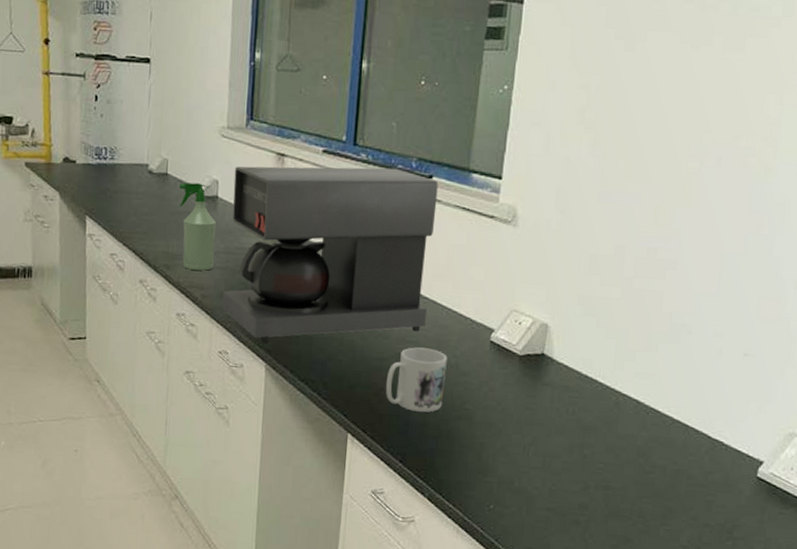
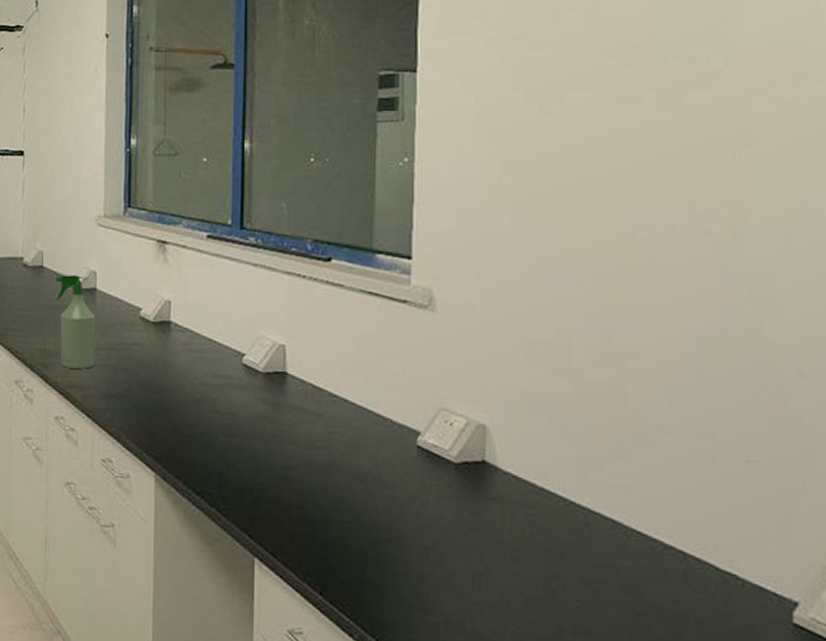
coffee maker: present [221,166,439,342] -> none [104,251,339,448]
mug: present [386,347,447,412] -> none [296,453,367,533]

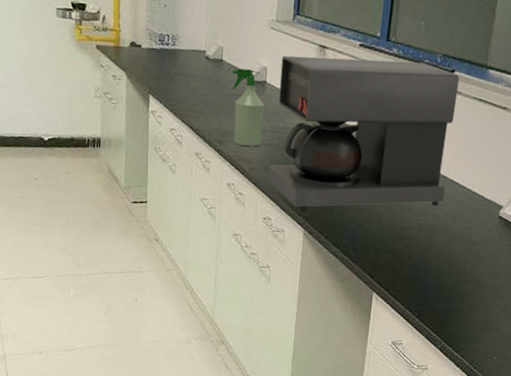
coffee maker: none [104,251,339,448] -> present [267,56,460,211]

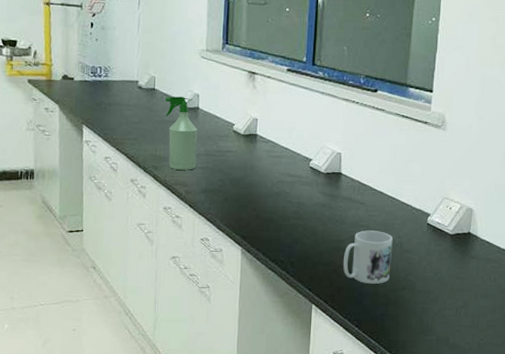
coffee maker: present [267,56,460,211] -> none [203,82,382,229]
mug: none [407,219,461,276] -> present [343,230,393,284]

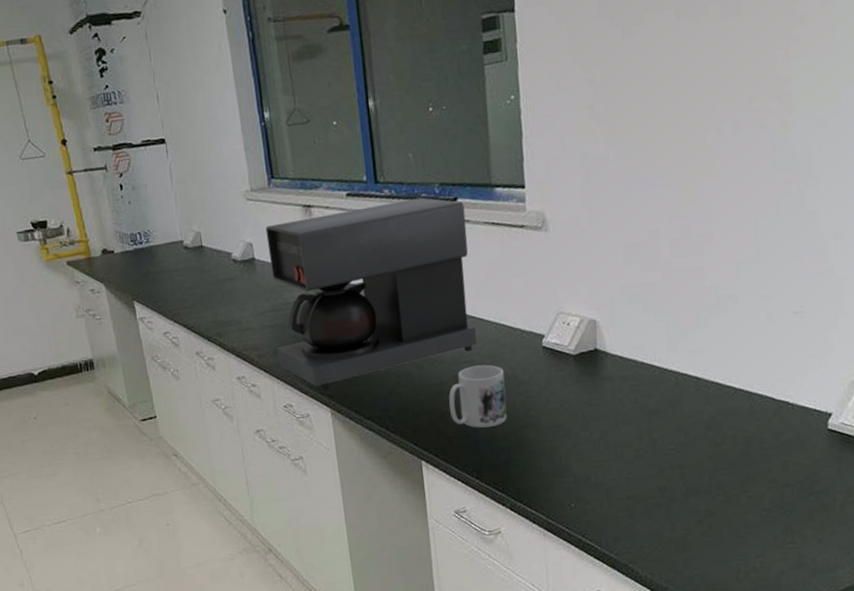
spray bottle: present [165,96,198,170] -> none [216,249,264,334]
coffee maker: none [203,82,382,229] -> present [265,197,477,389]

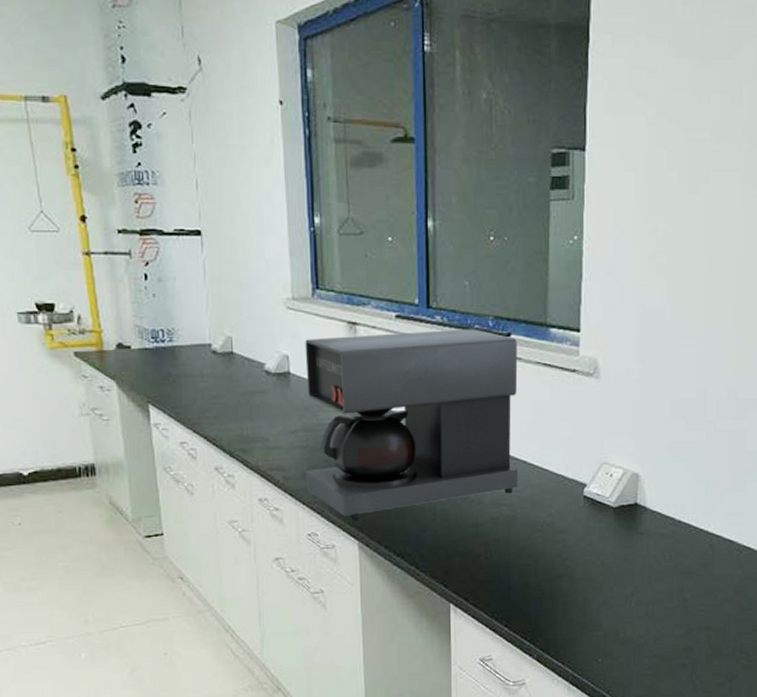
mug: present [449,364,507,428] -> none [484,509,543,574]

